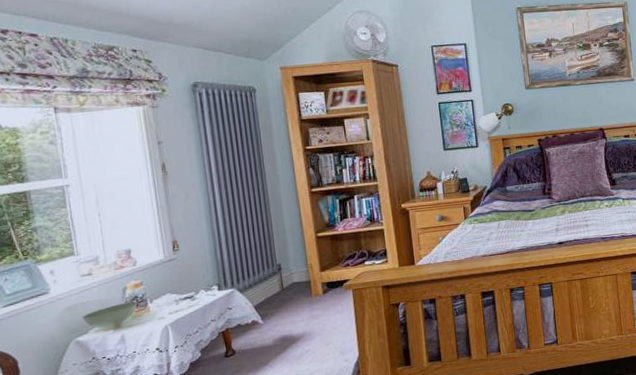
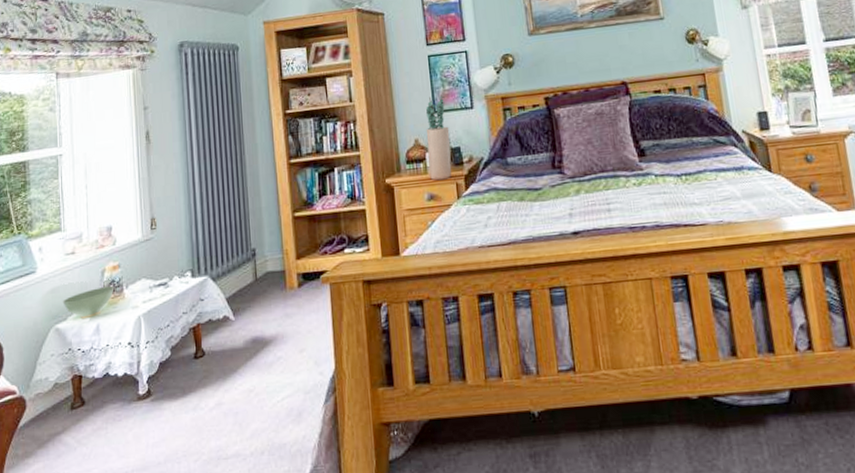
vase: none [437,135,460,205] -> present [426,94,452,181]

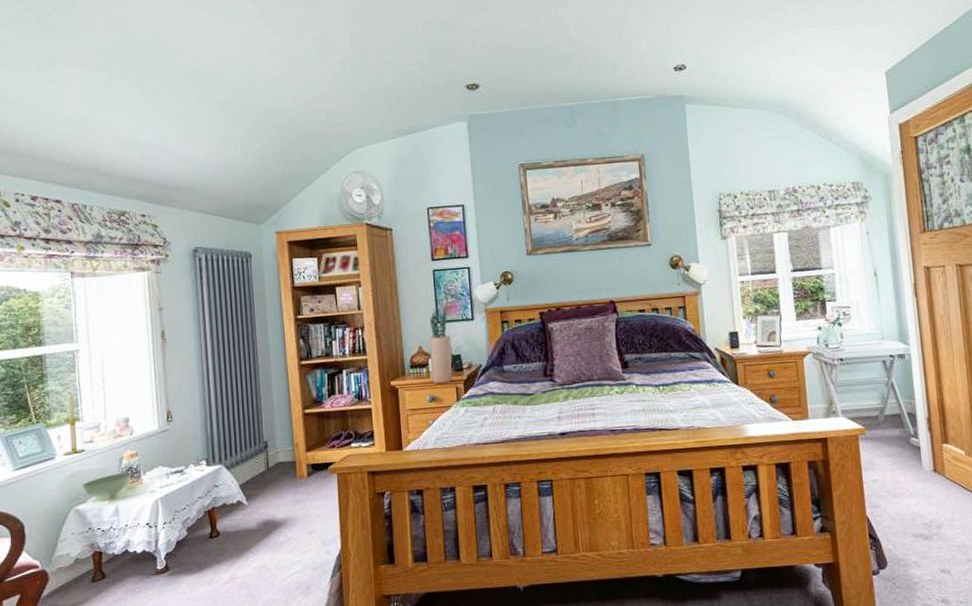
candle: none [44,201,66,269] -> present [62,393,85,456]

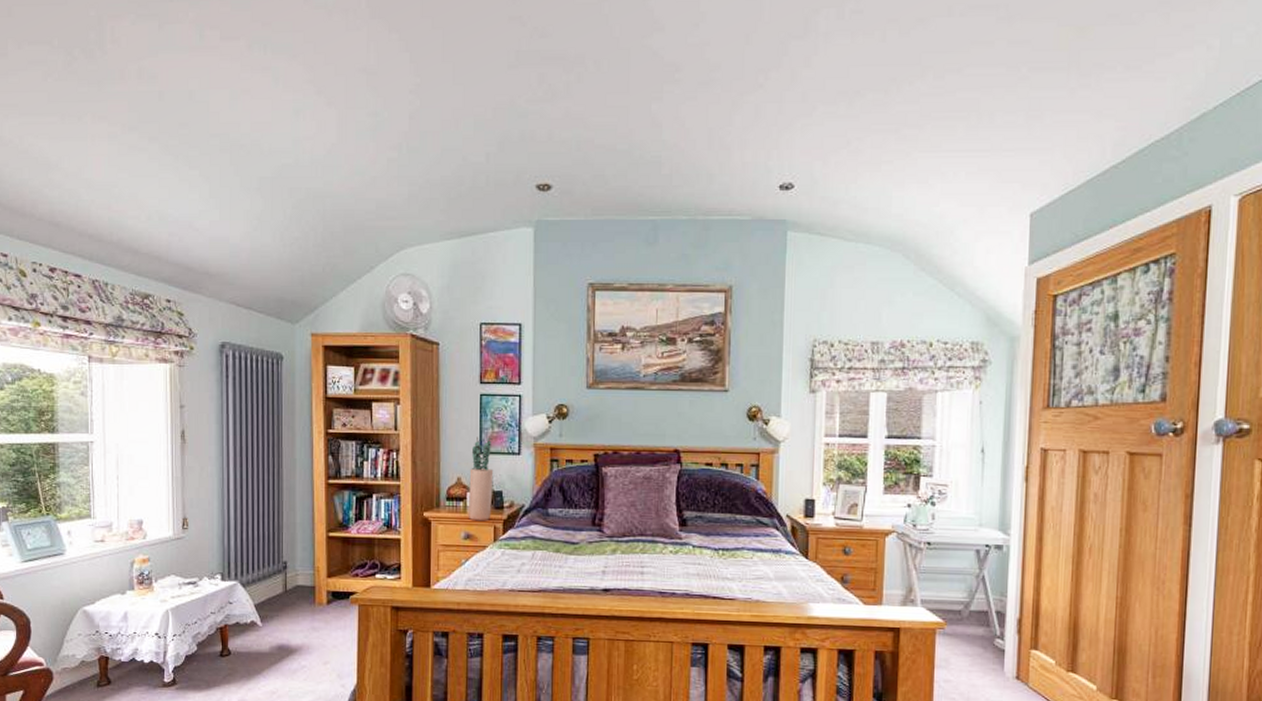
candle: present [62,393,85,456] -> none [72,487,95,553]
bowl: present [82,472,132,502] -> none [91,577,143,606]

